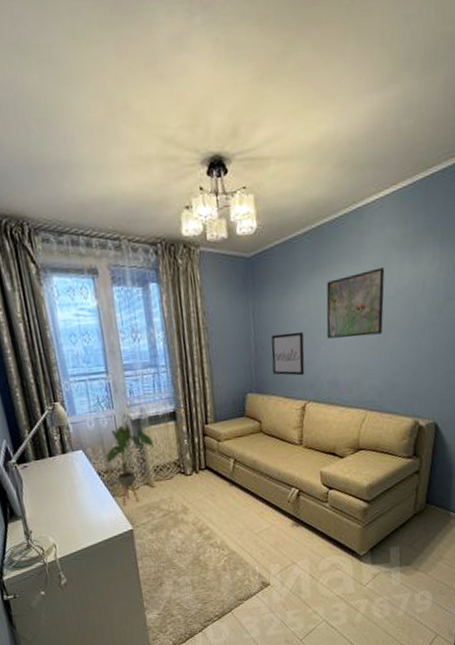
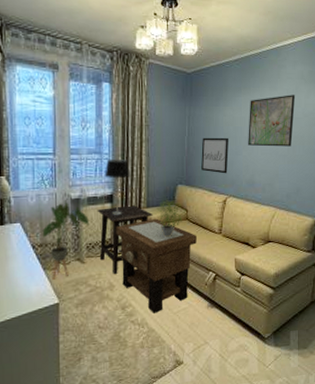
side table: none [160,421,222,498] -> present [97,205,153,275]
table lamp: none [163,370,192,434] -> present [105,158,130,215]
side table: none [183,433,275,535] -> present [116,218,197,313]
potted plant: none [225,409,260,453] -> present [157,198,186,237]

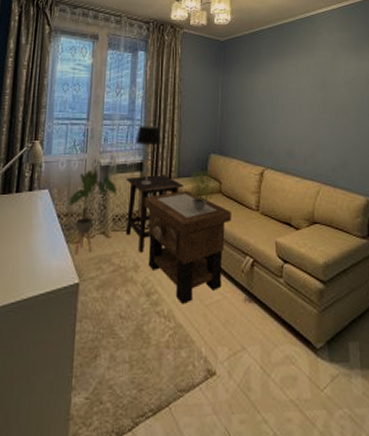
wall art: present [201,137,229,174] -> none [235,104,265,143]
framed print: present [248,95,296,147] -> none [284,61,334,115]

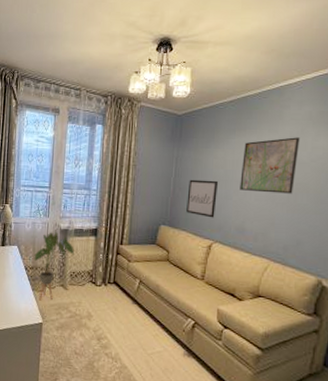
side table: present [125,175,184,254] -> none [82,240,134,306]
table lamp: present [136,125,161,185] -> none [92,195,115,249]
side table: present [144,190,231,304] -> none [97,256,177,351]
potted plant: present [188,168,220,211] -> none [138,237,168,276]
wall art: none [235,104,265,143] -> present [186,179,218,218]
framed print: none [284,61,334,115] -> present [240,137,300,194]

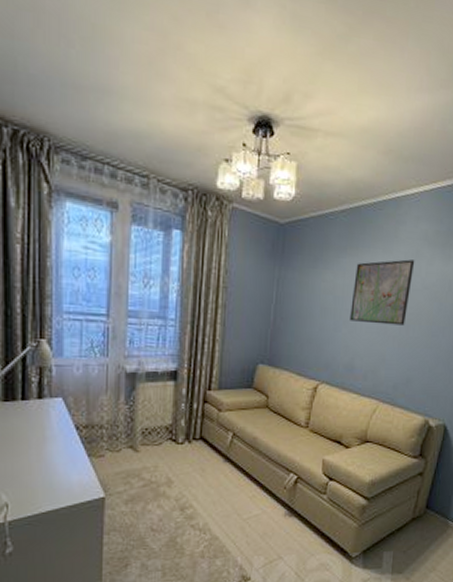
house plant: present [34,232,74,301] -> none [88,377,146,469]
wall art: present [186,179,218,218] -> none [289,307,326,354]

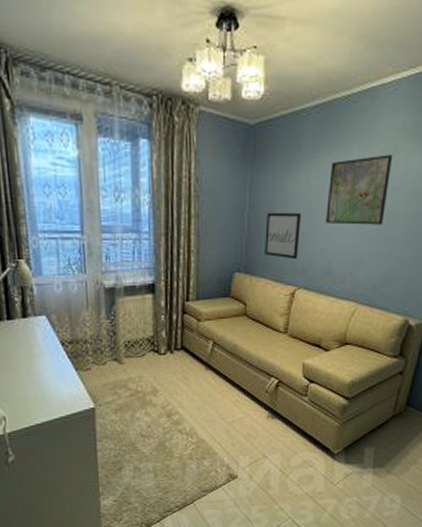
wall art: none [289,307,326,354] -> present [265,212,301,260]

